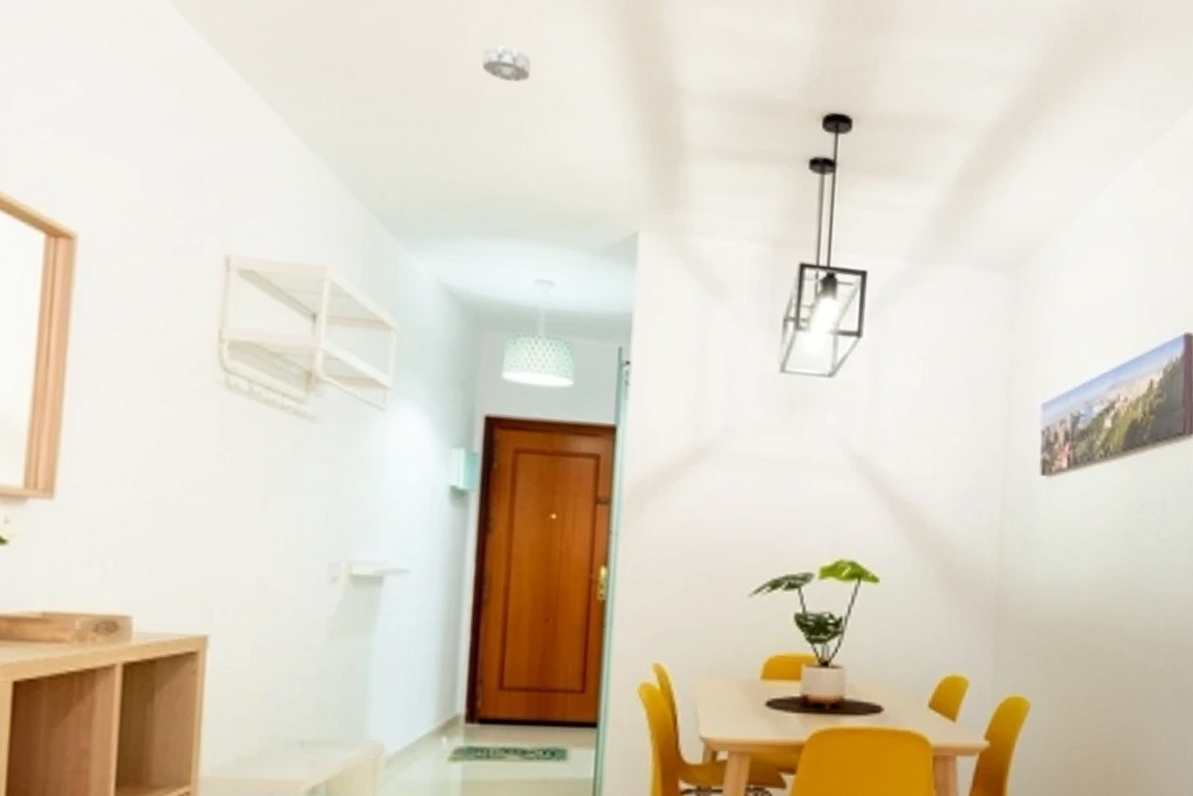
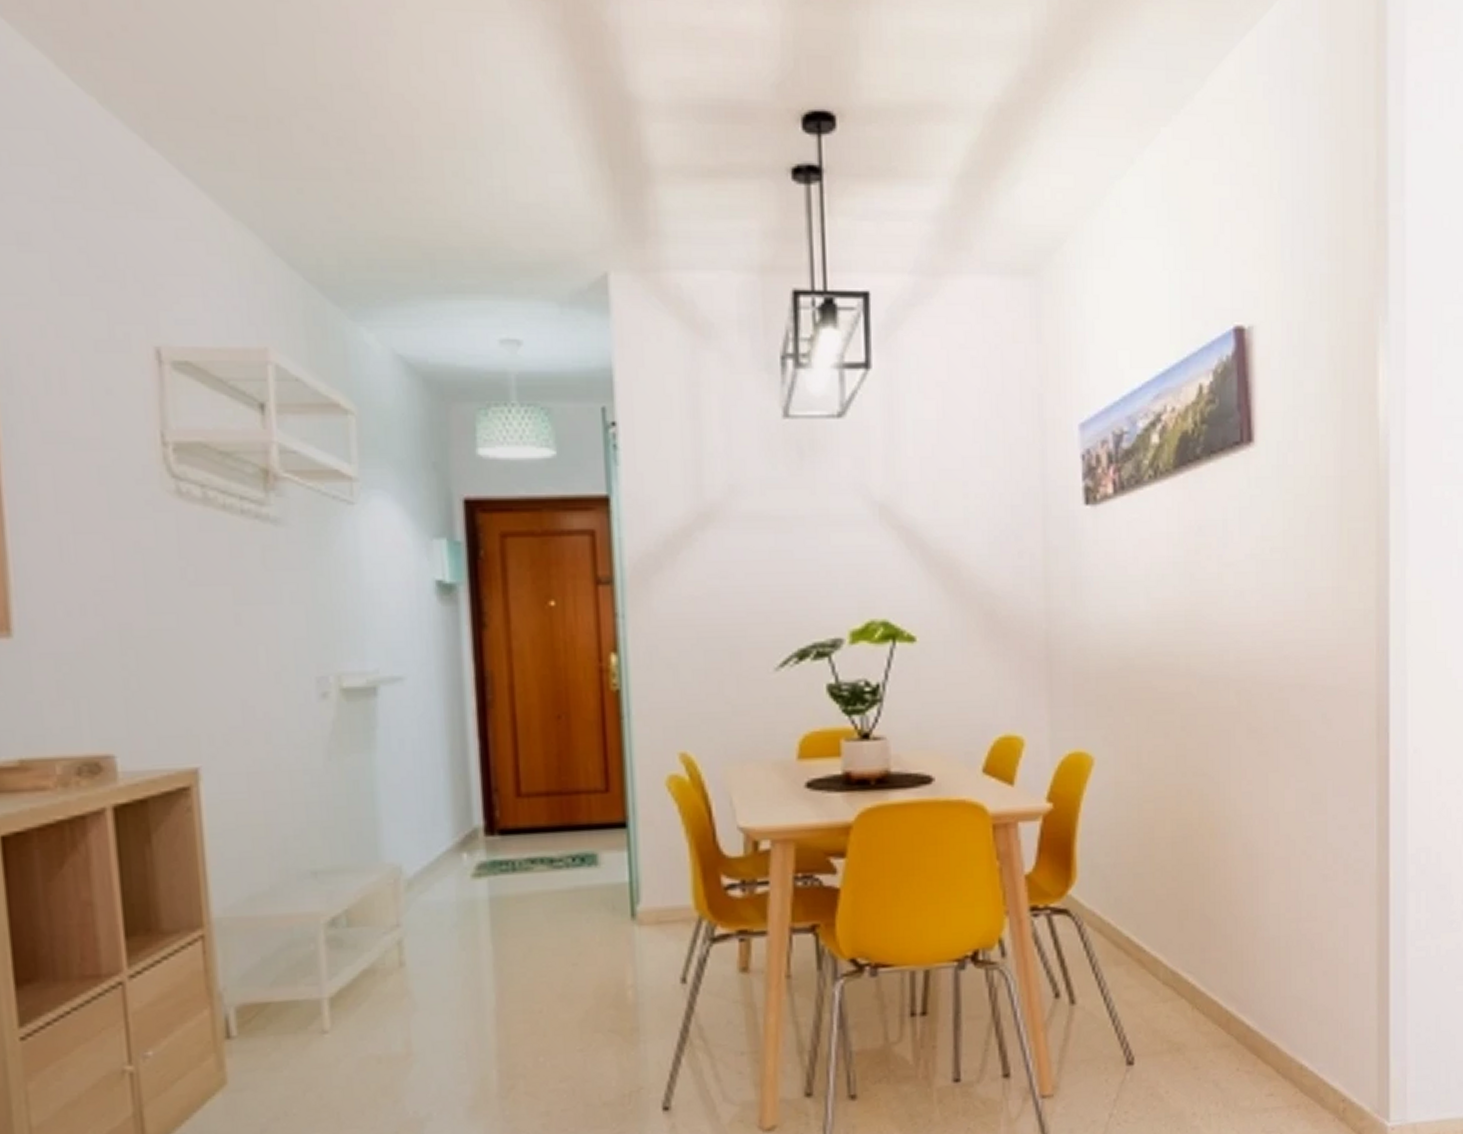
smoke detector: present [482,45,531,82] -> none [409,71,465,112]

